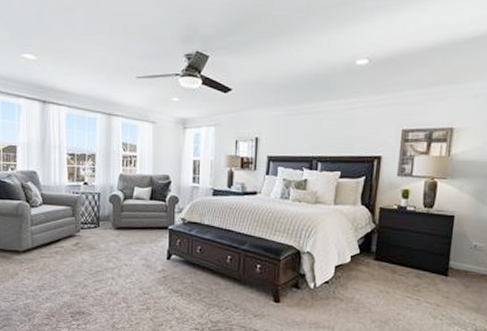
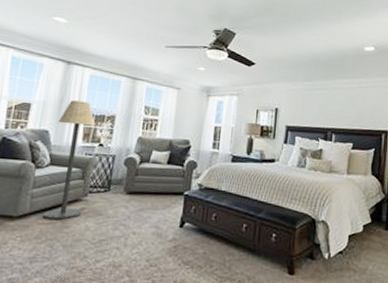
floor lamp: none [43,140,78,253] -> present [43,100,96,220]

